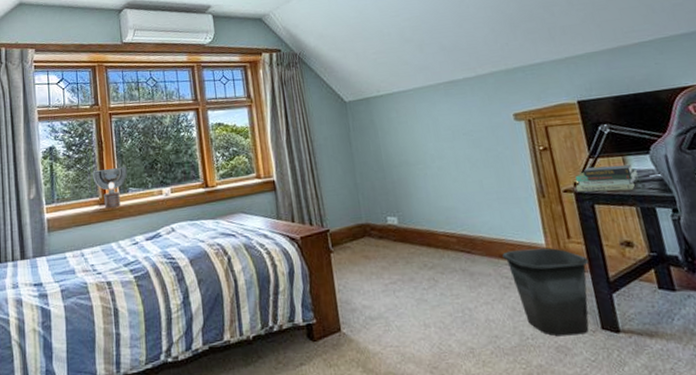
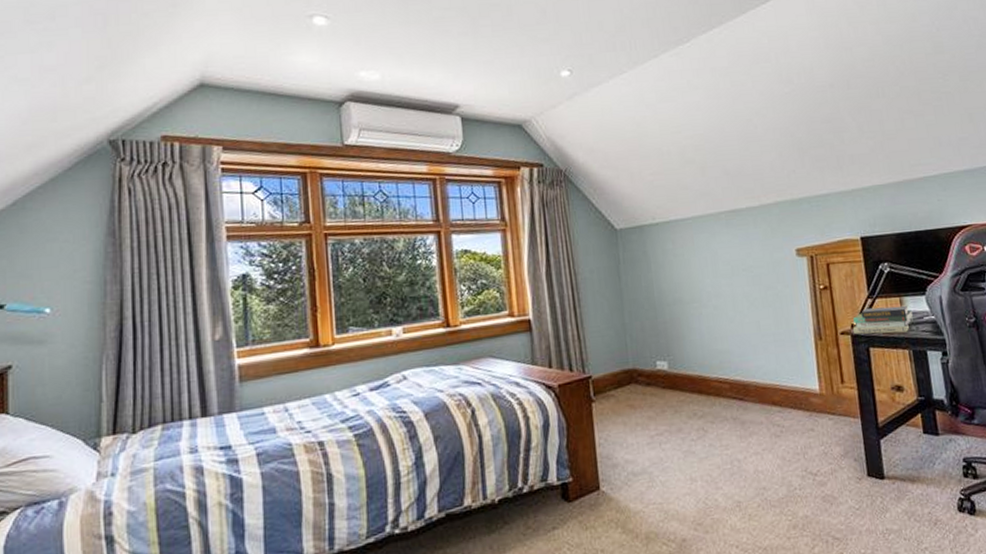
trophy: present [93,166,128,209] -> none [301,300,348,353]
waste bin: present [502,247,589,336] -> none [775,393,860,485]

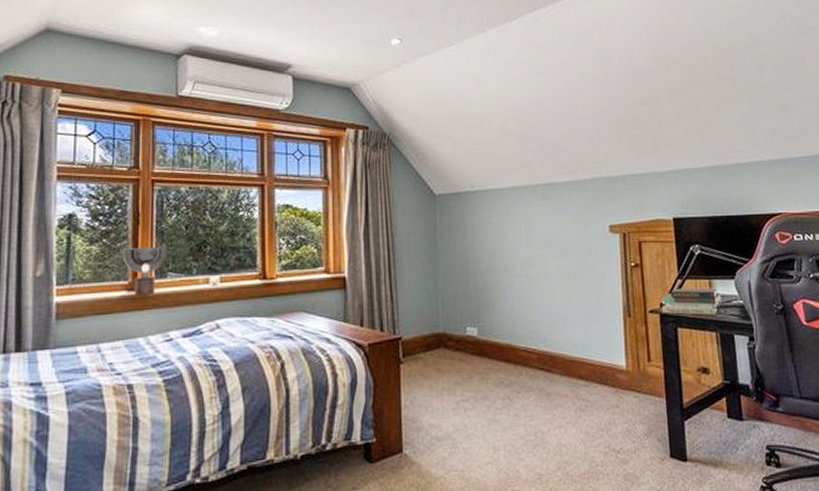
trophy: none [301,300,348,353] -> present [122,246,169,296]

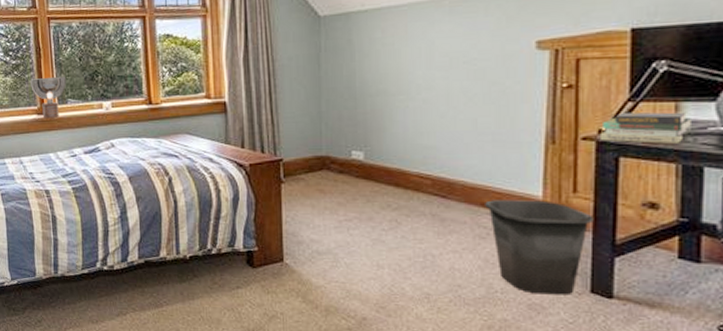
waste bin: none [582,370,666,463] -> present [485,200,594,295]

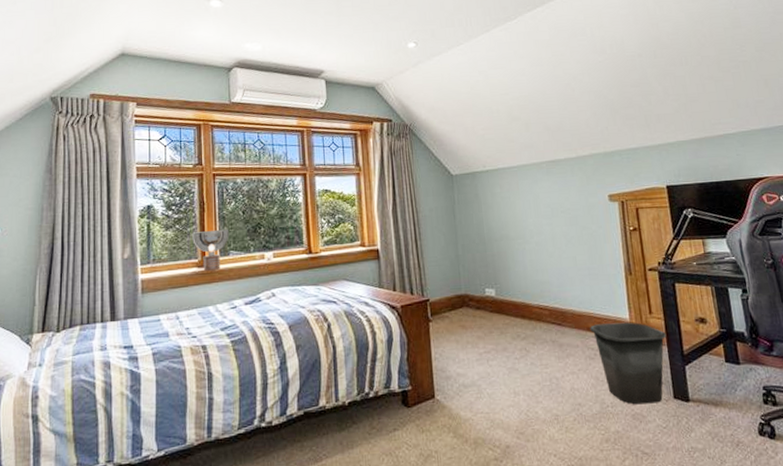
books: present [599,111,691,144] -> none [659,247,714,271]

